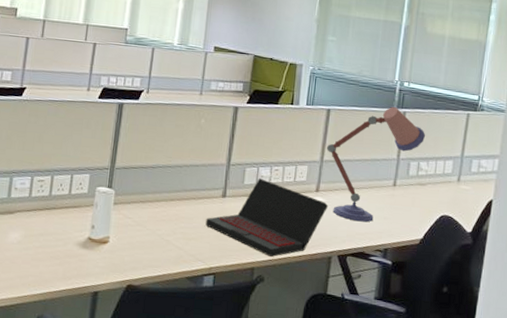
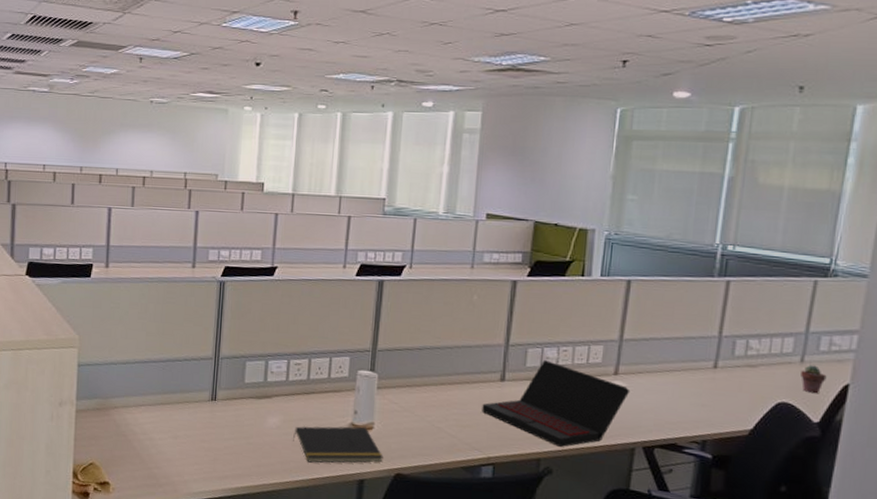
notepad: none [33,240,117,277] -> present [293,426,383,463]
desk lamp: present [327,107,426,222] -> none [627,275,757,410]
potted succulent: none [458,184,477,208] -> present [801,365,827,394]

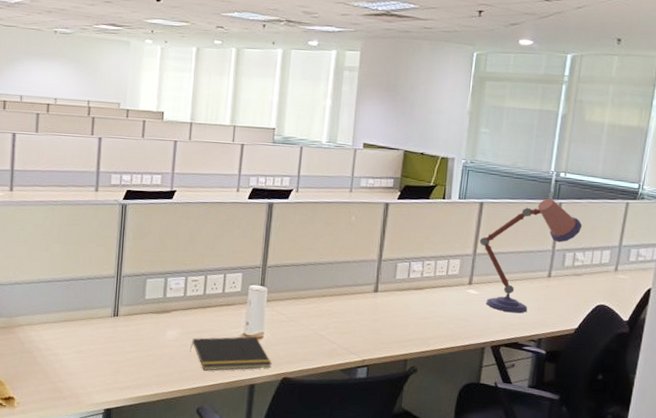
laptop: present [482,359,630,447] -> none [358,272,482,349]
desk lamp: none [627,275,757,410] -> present [480,198,583,314]
potted succulent: present [801,365,827,394] -> none [615,273,635,297]

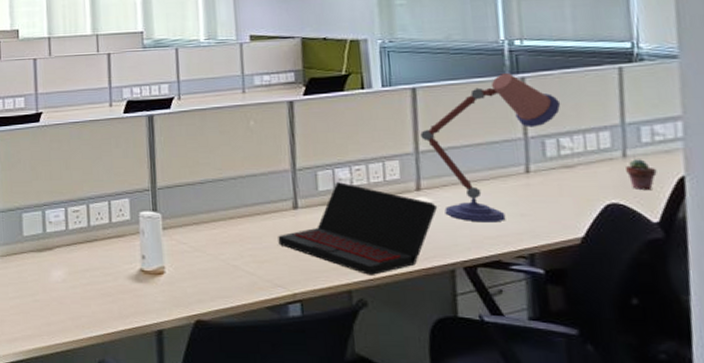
notepad: present [190,336,272,371] -> none [81,272,180,316]
laptop: none [358,272,482,349] -> present [278,181,438,275]
potted succulent: none [615,273,635,297] -> present [626,159,657,191]

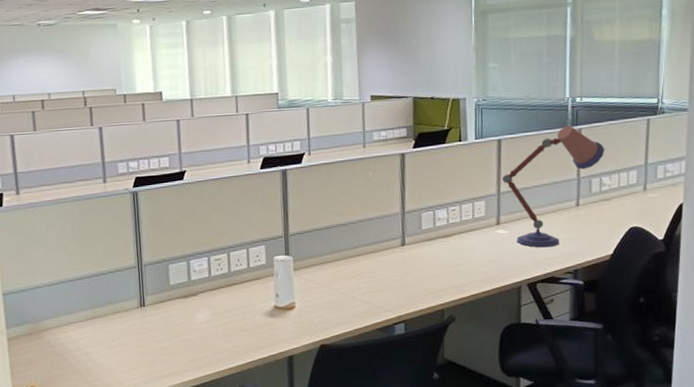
laptop: present [278,181,438,275] -> none [388,220,512,296]
potted succulent: present [626,159,657,191] -> none [645,191,665,216]

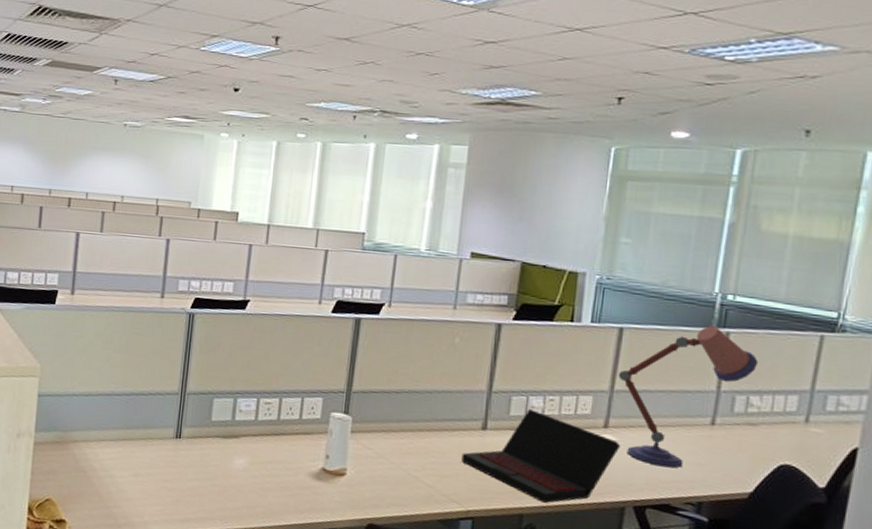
laptop: none [388,220,512,296] -> present [461,408,621,503]

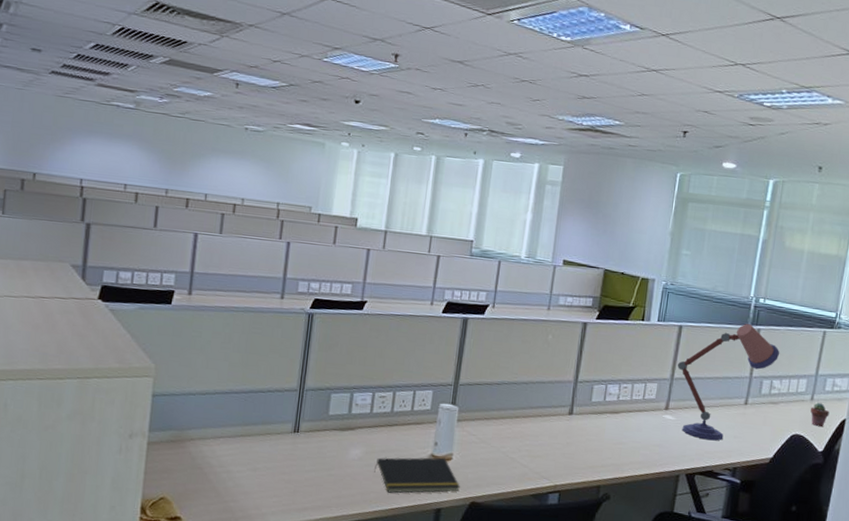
notepad: none [260,469,355,511] -> present [374,457,460,493]
laptop: present [461,408,621,503] -> none [551,395,678,475]
potted succulent: none [805,426,834,457] -> present [810,403,830,427]

